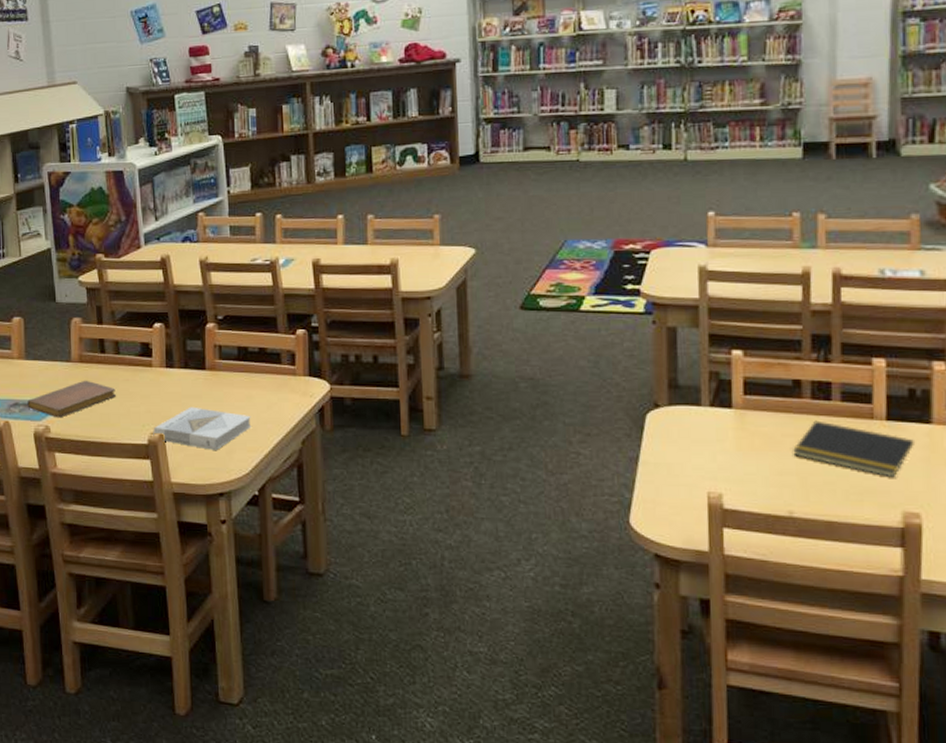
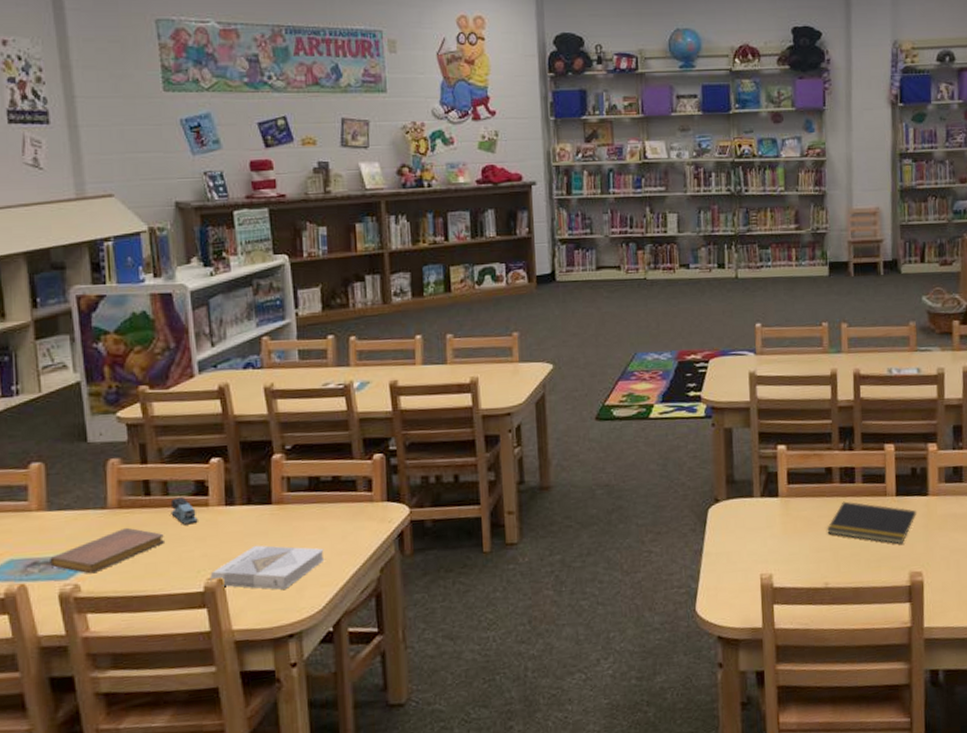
stapler: none [121,357,143,382] -> present [170,497,198,525]

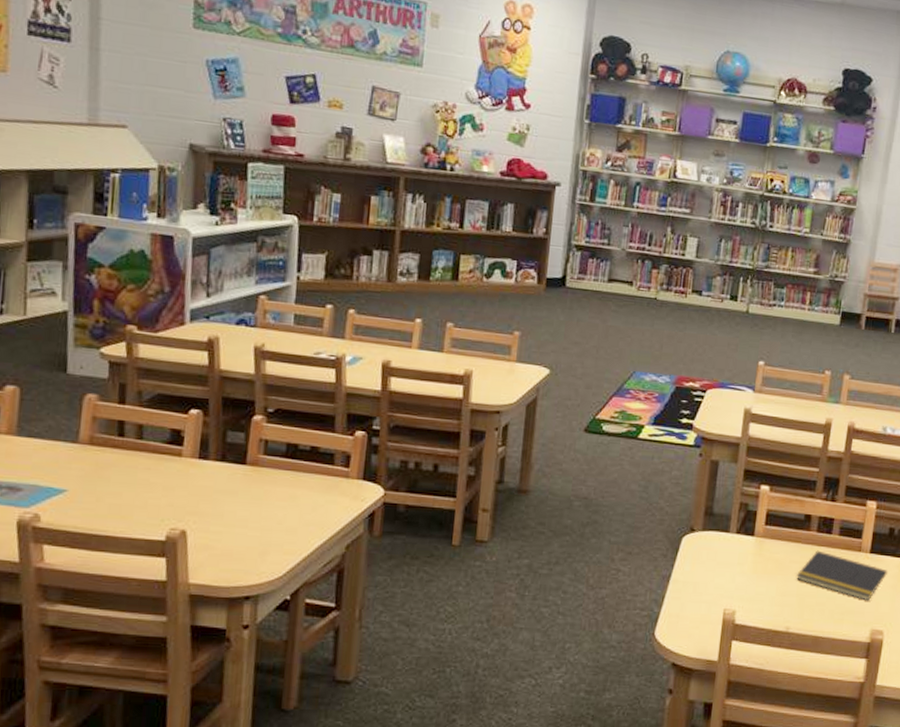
notebook: present [50,527,166,574] -> none [12,465,133,506]
stapler: present [170,497,198,525] -> none [142,443,169,472]
book: present [210,545,325,590] -> none [173,503,293,551]

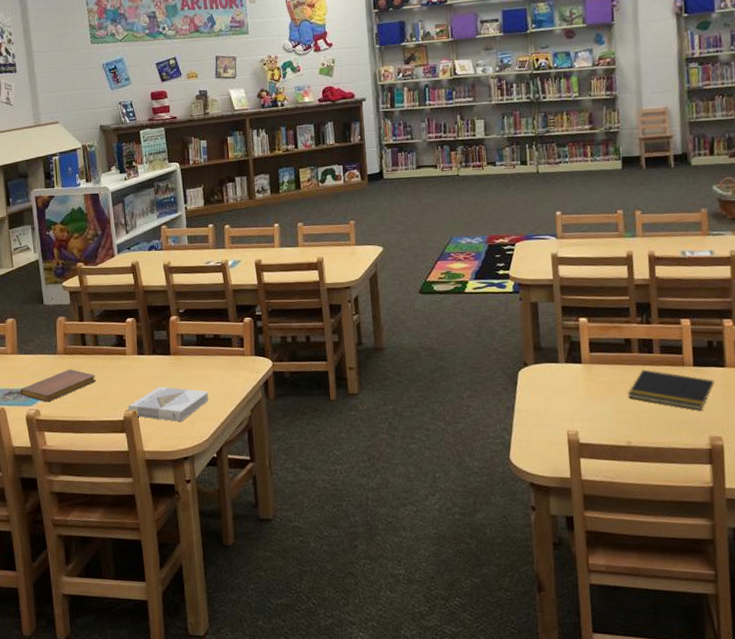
notebook: none [12,465,133,506] -> present [20,369,97,402]
book: none [173,503,293,551] -> present [127,386,209,422]

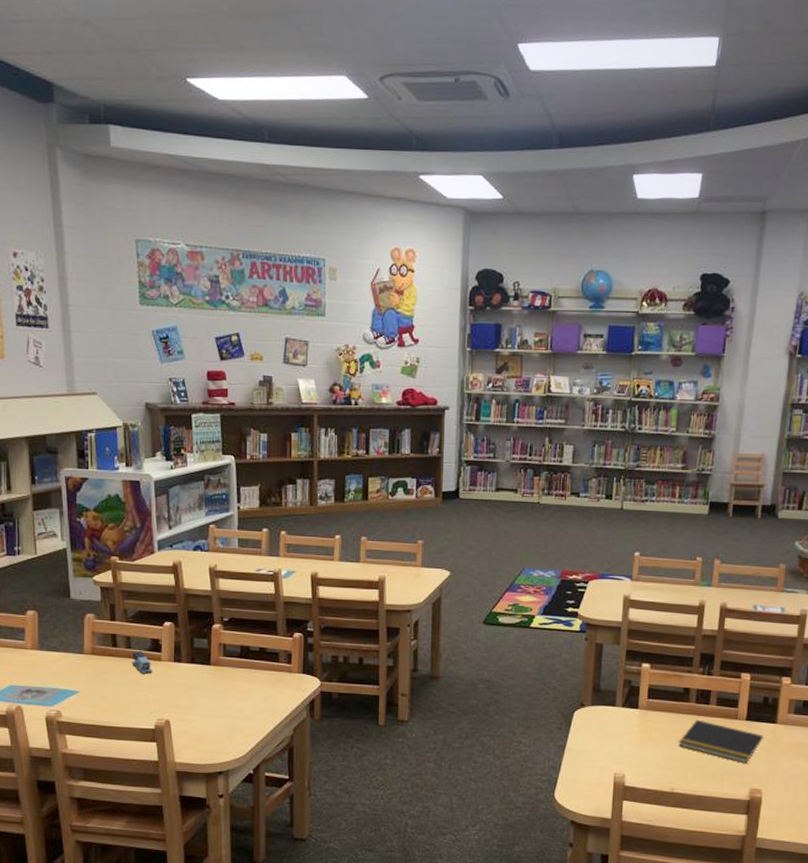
notebook: present [20,369,97,402] -> none [40,670,127,704]
stapler: none [99,347,119,369] -> present [132,651,152,674]
book: present [127,386,209,422] -> none [160,697,250,735]

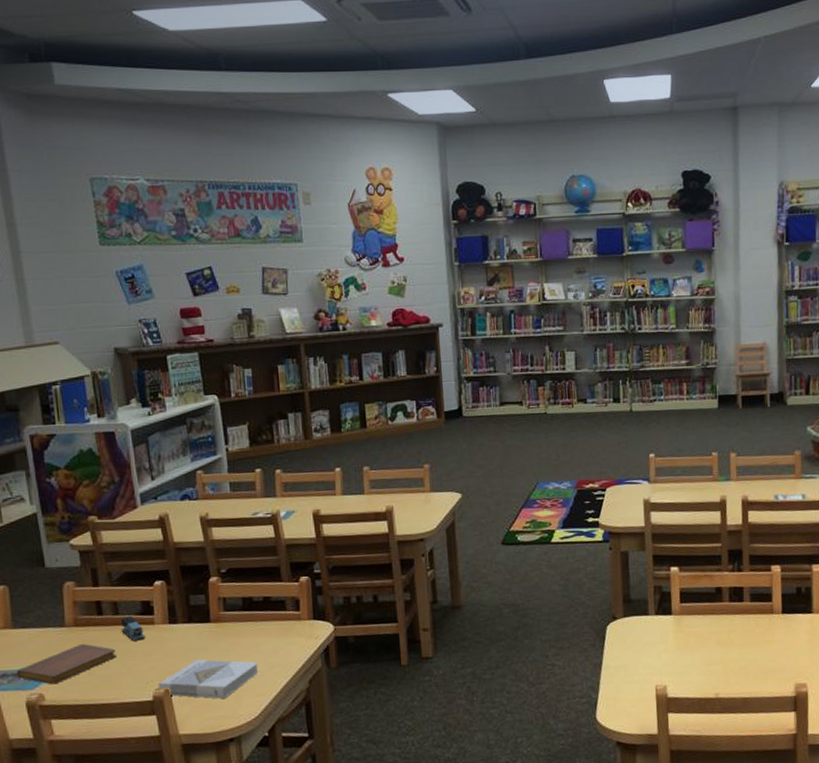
notebook: none [40,670,127,704] -> present [17,643,118,685]
book: none [160,697,250,735] -> present [158,659,259,699]
notepad: present [679,719,763,763] -> none [717,618,801,658]

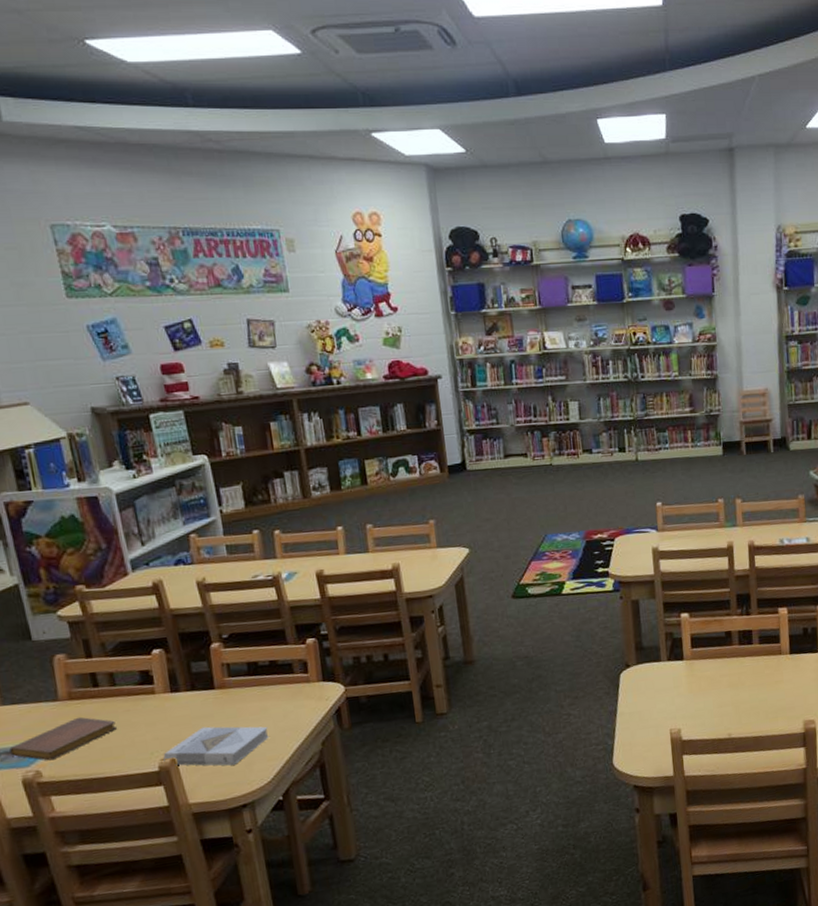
stapler: present [120,616,145,641] -> none [118,687,146,712]

